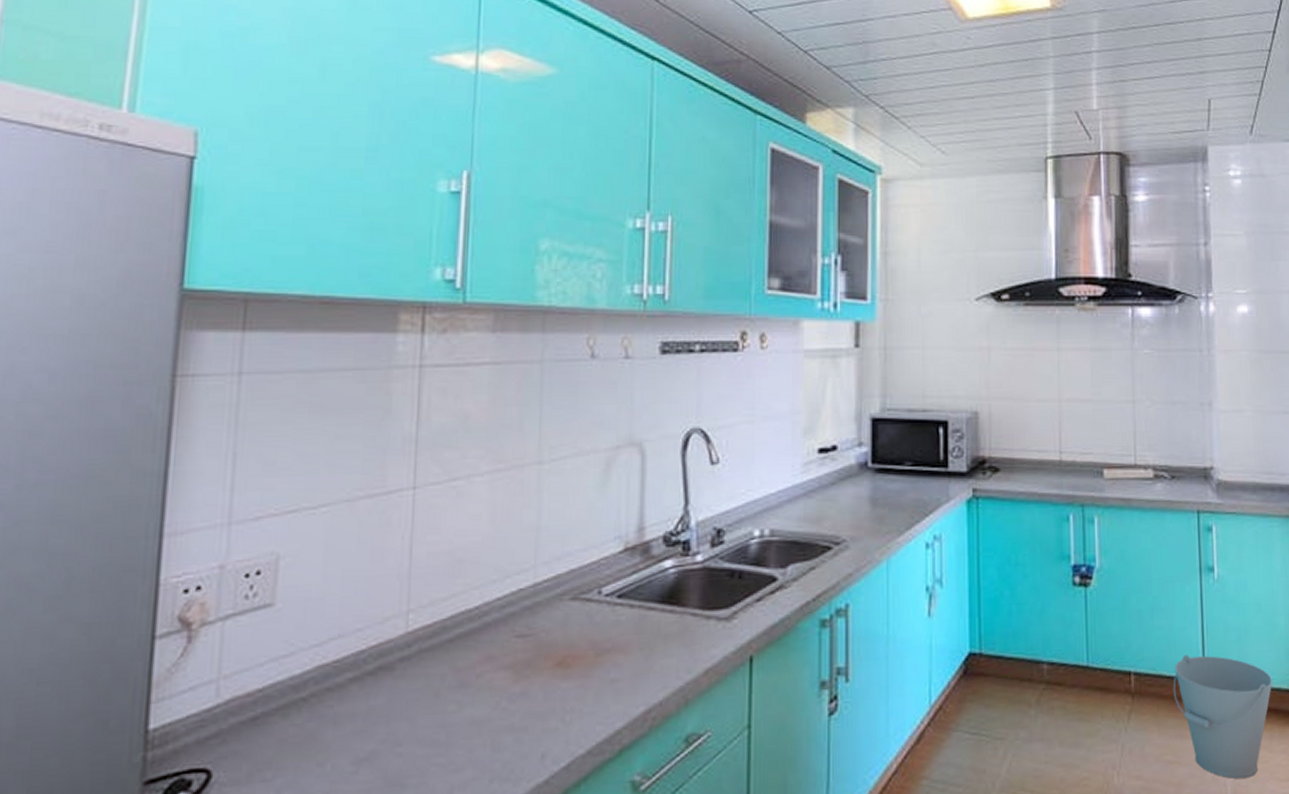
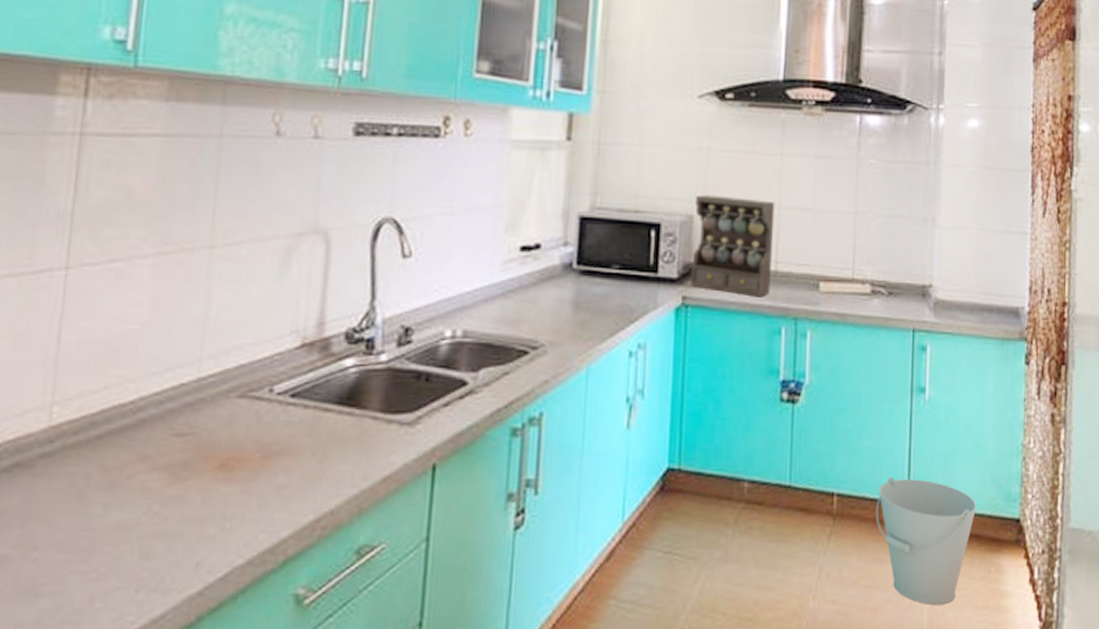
spice rack: none [979,391,1056,487] -> present [690,195,775,297]

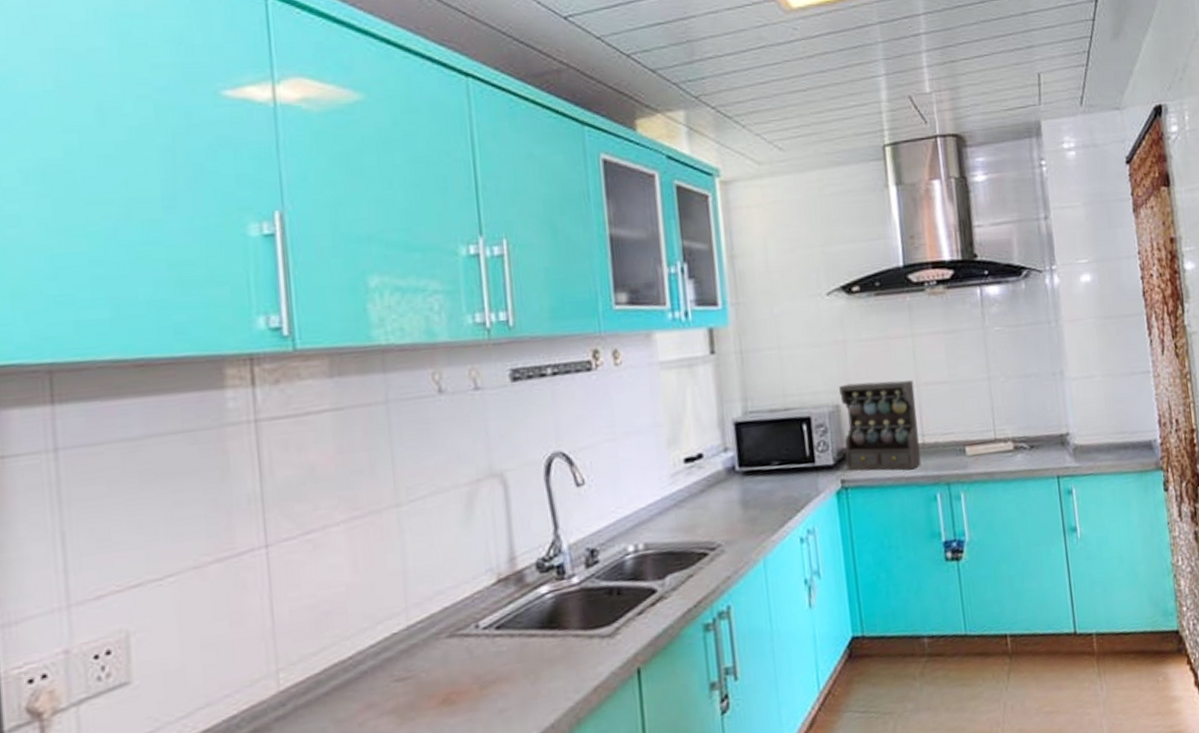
bucket: present [875,477,977,606] -> none [1046,609,1139,720]

